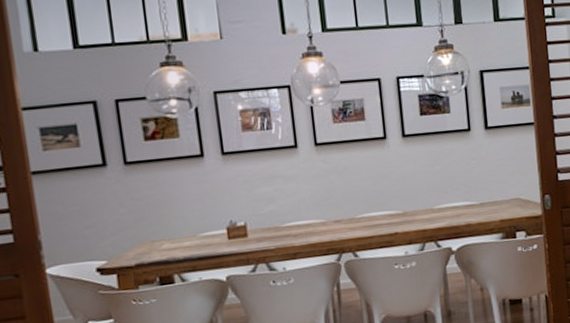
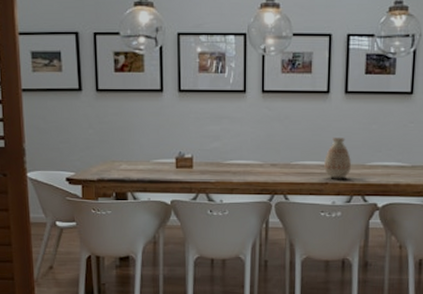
vase: none [390,183,420,228] -> present [324,138,352,179]

